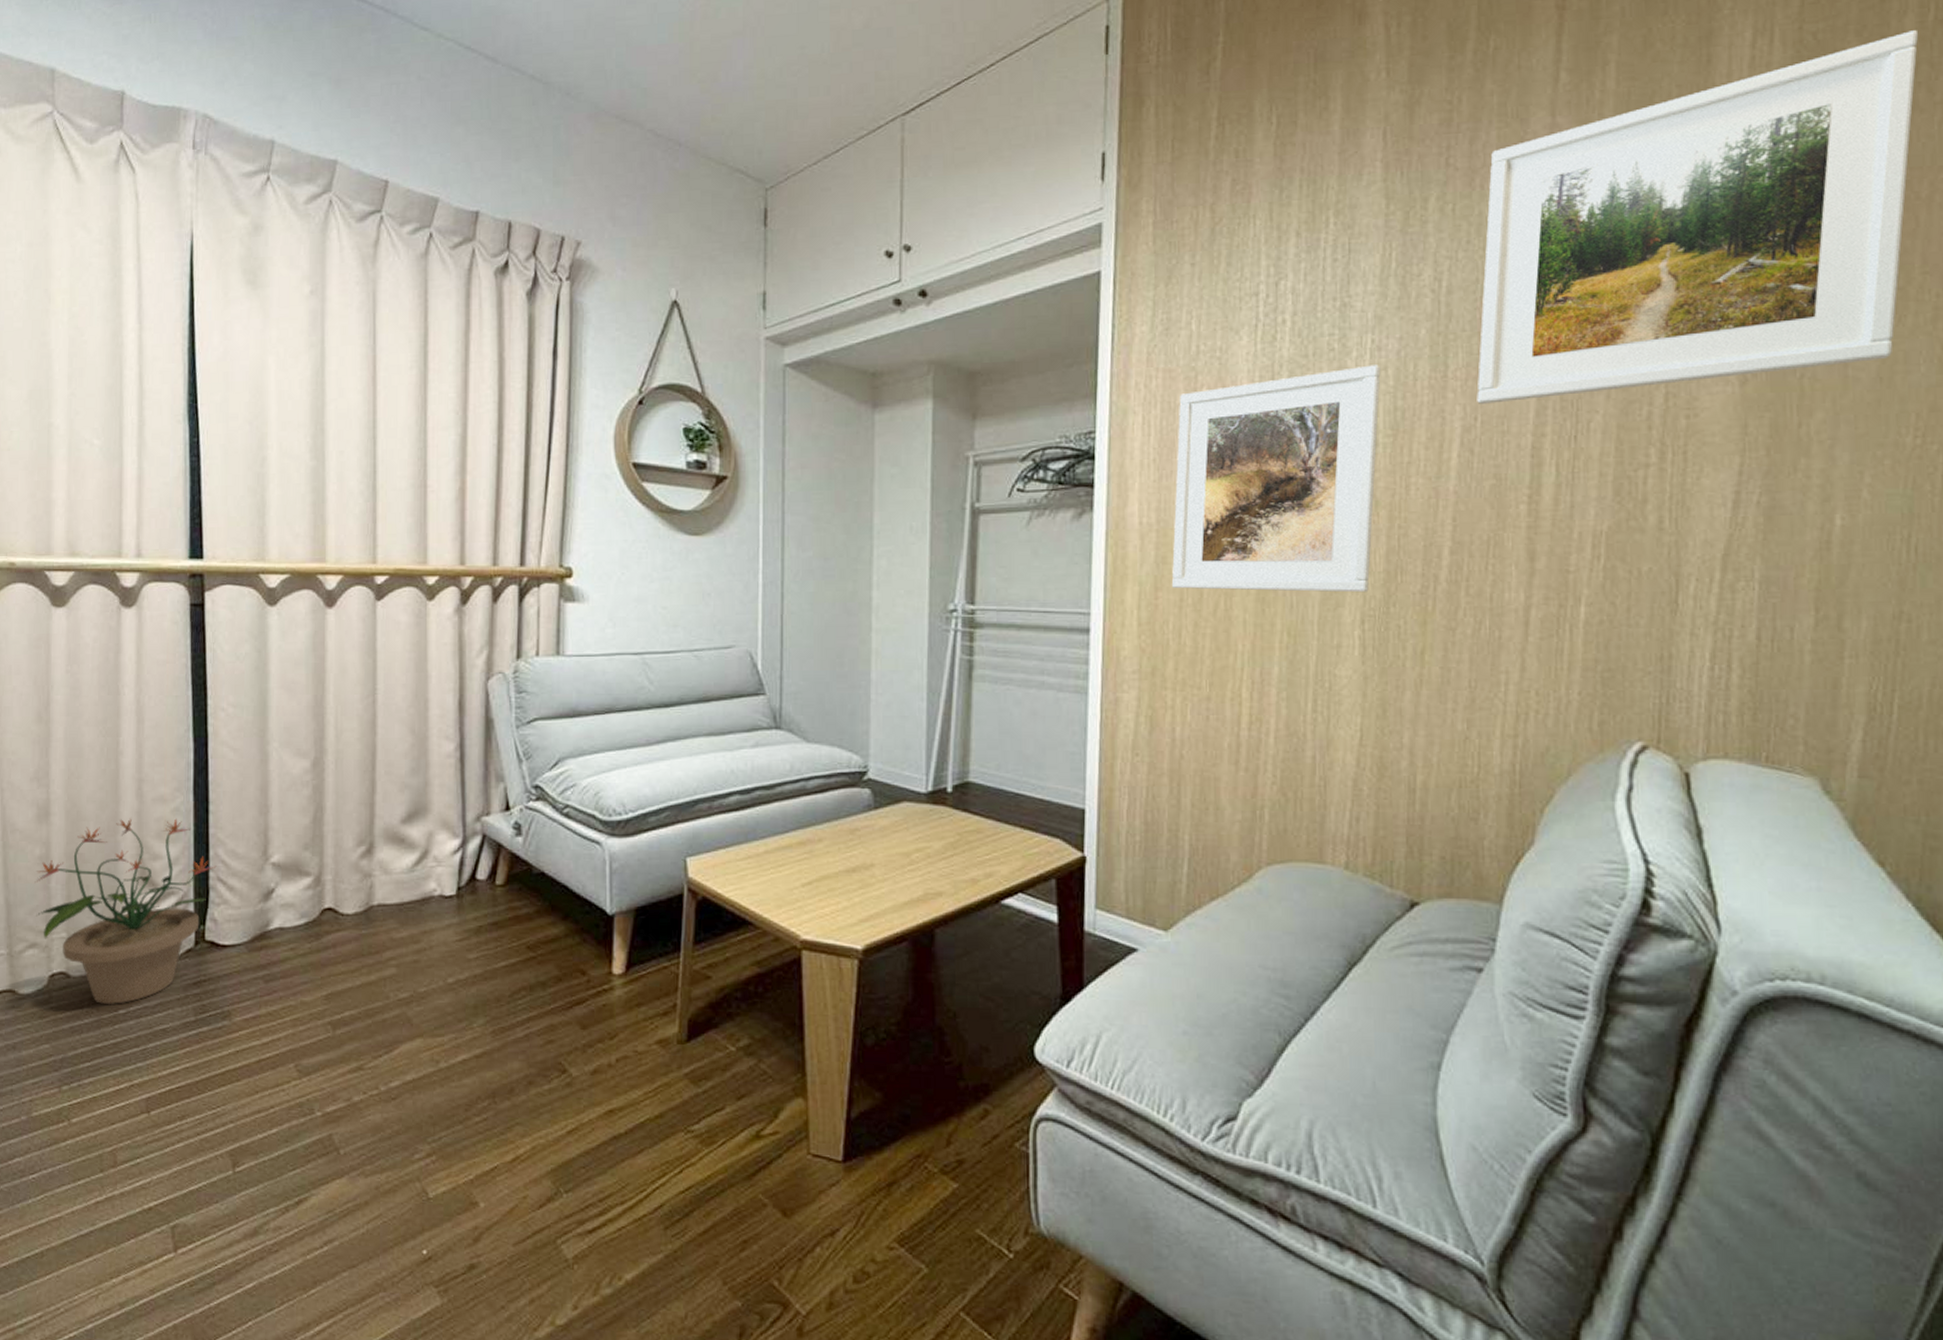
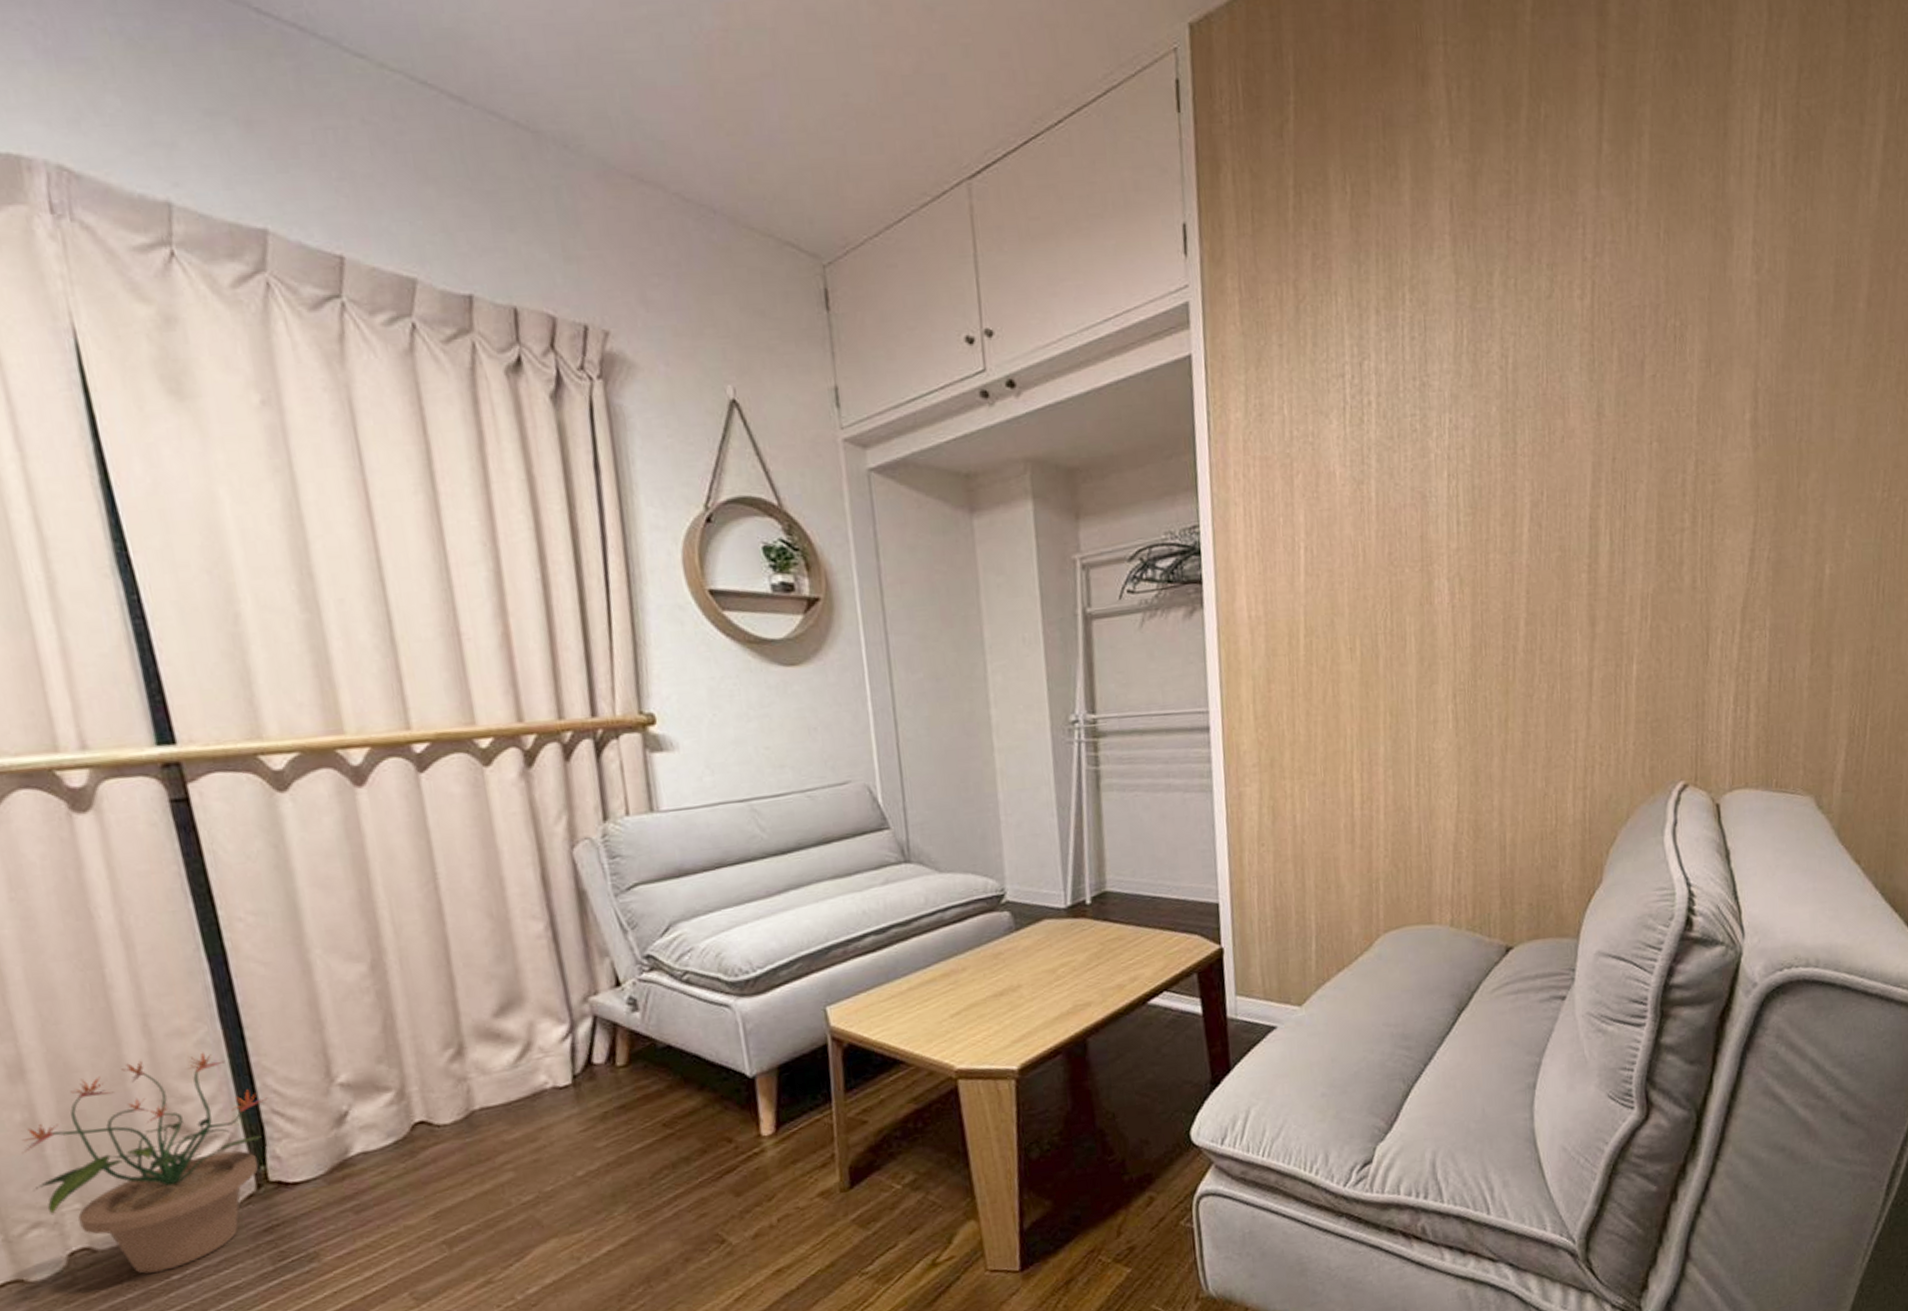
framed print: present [1171,365,1381,593] -> none [1277,444,1459,680]
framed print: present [1477,30,1919,404] -> none [1542,108,1888,479]

